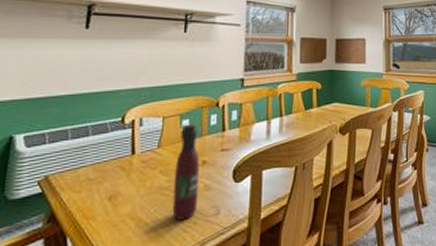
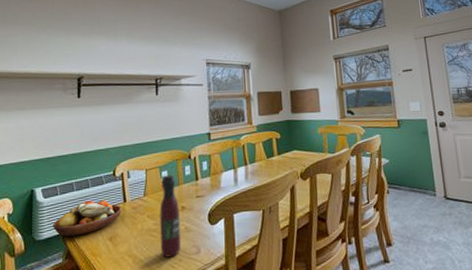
fruit bowl: none [34,151,129,195] -> present [53,200,122,237]

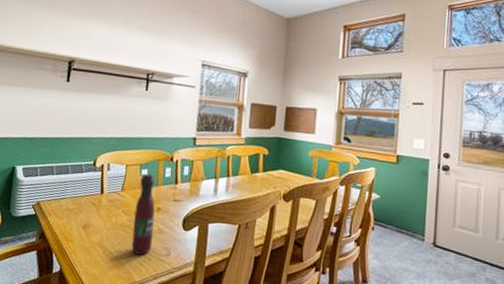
fruit bowl: present [53,200,122,237] -> none [30,186,99,219]

